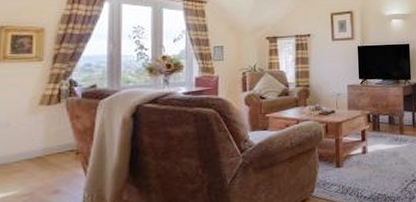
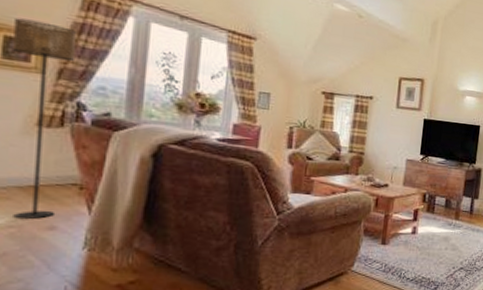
floor lamp: none [19,19,65,187] -> present [13,17,76,219]

